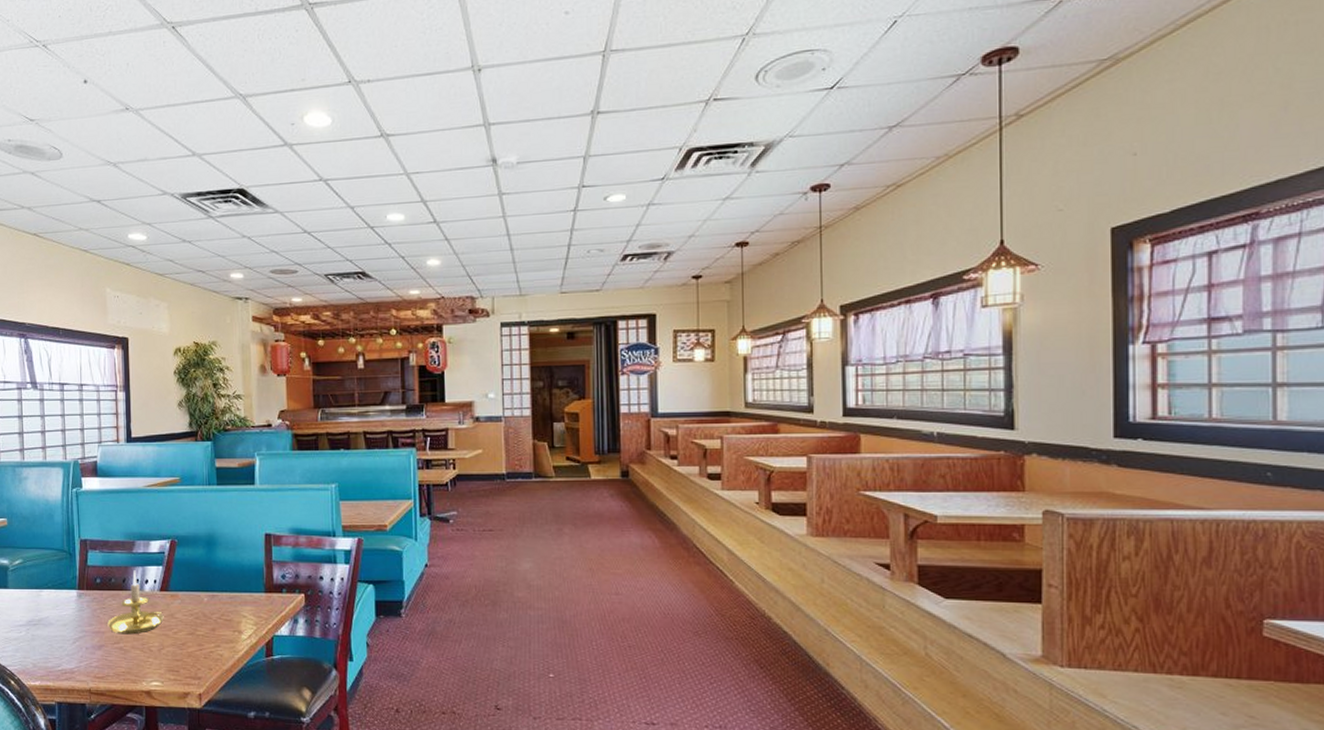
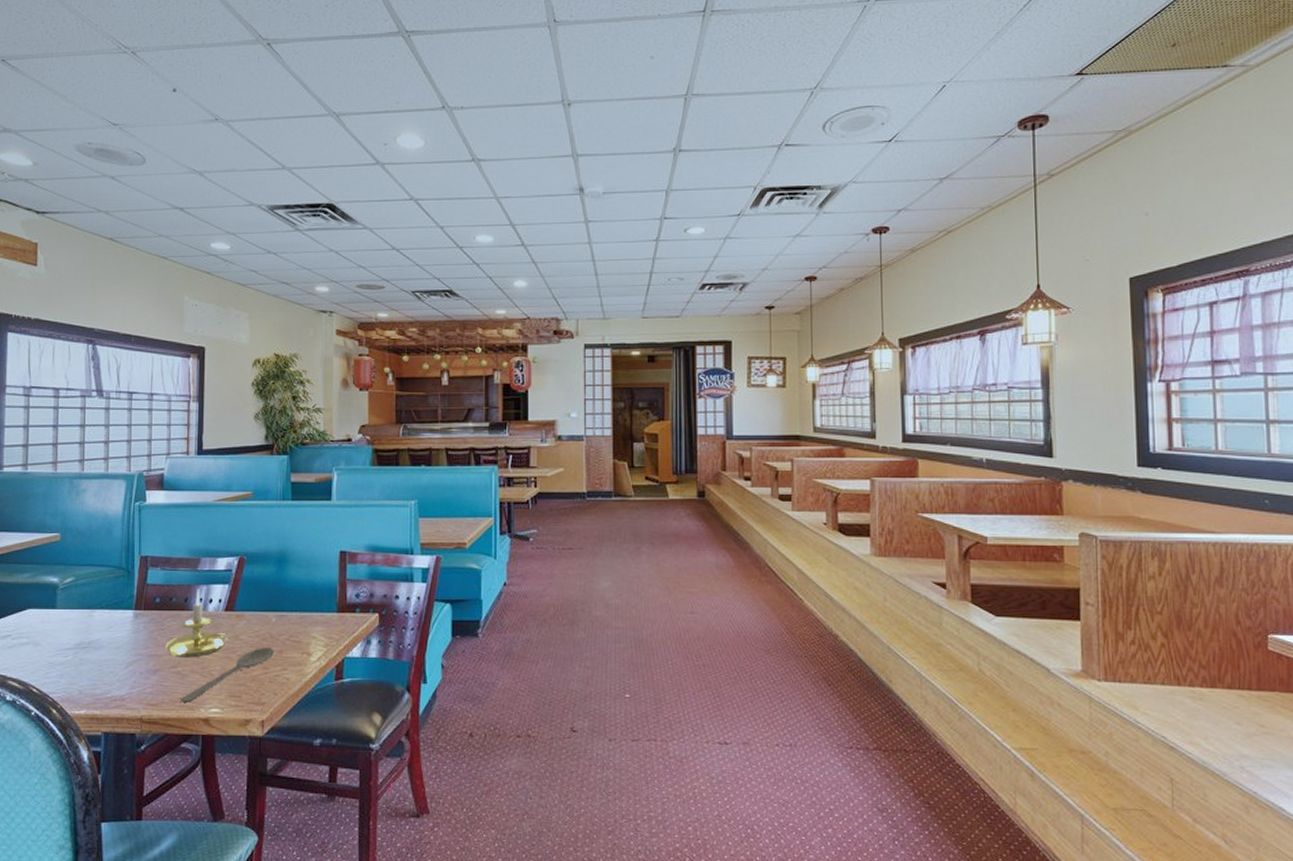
wooden spoon: none [123,626,208,676] -> present [180,648,274,702]

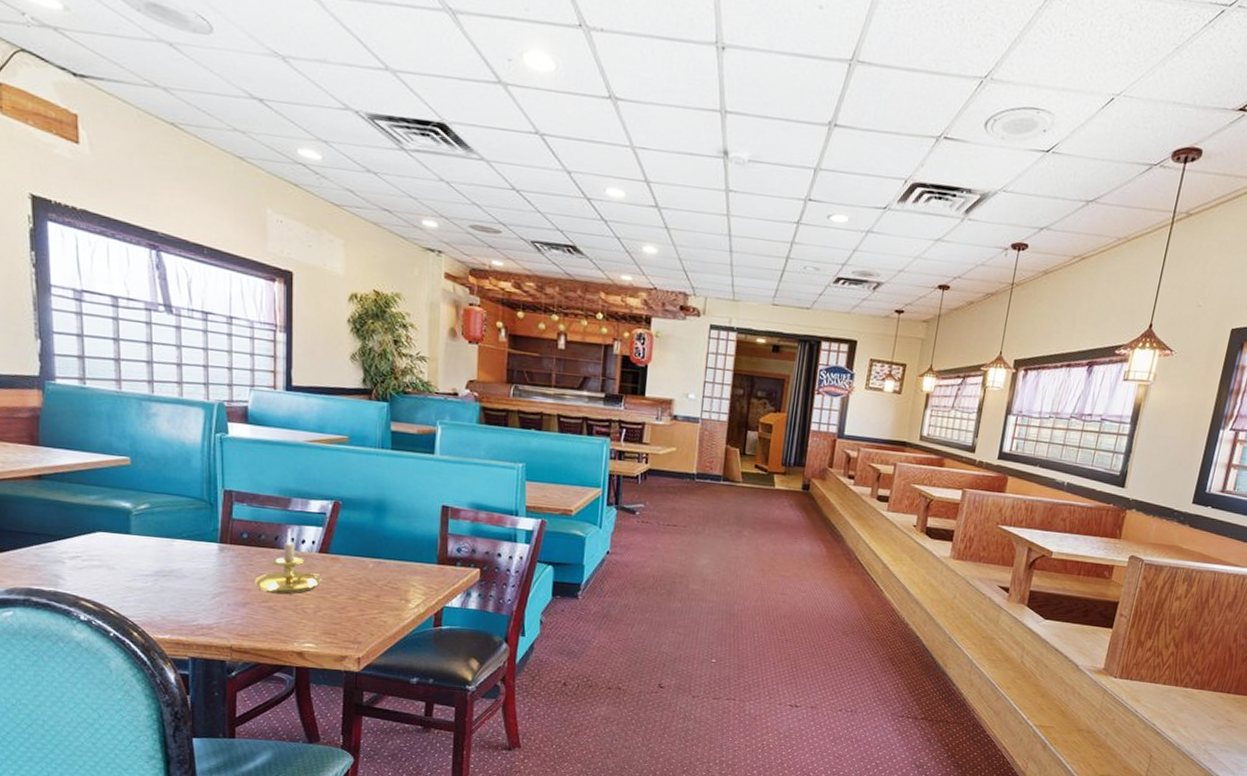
wooden spoon: present [180,648,274,702] -> none [272,591,371,636]

